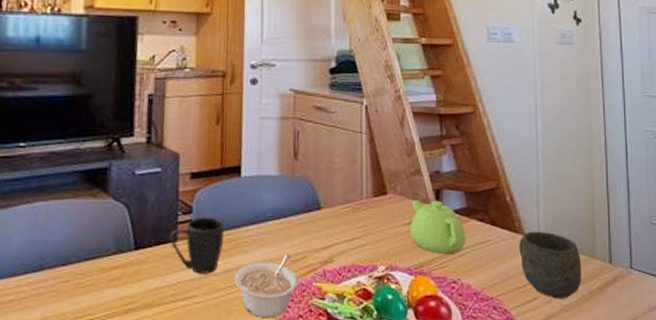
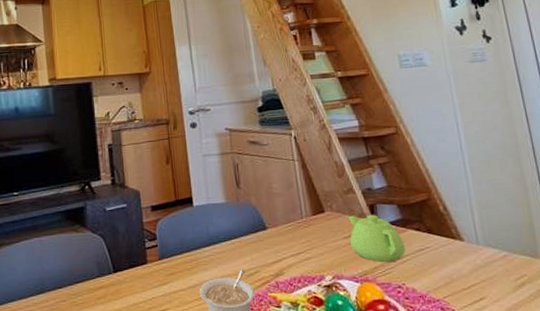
mug: present [170,217,225,274] -> none [140,242,186,290]
mug: present [519,231,582,299] -> none [458,236,528,298]

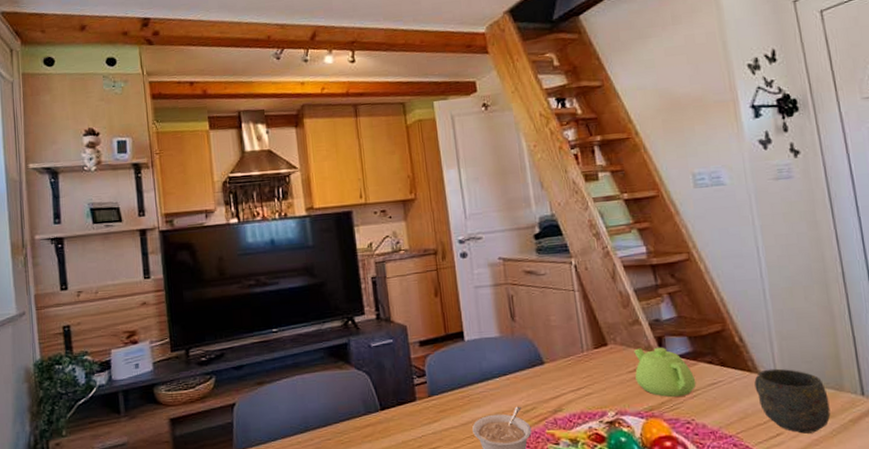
mug: none [458,236,528,298] -> present [754,368,831,434]

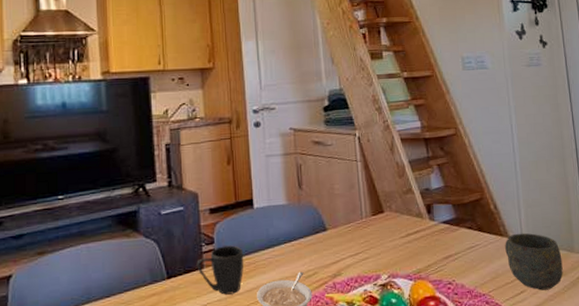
mug: none [409,378,458,428] -> present [196,245,244,295]
teapot: present [634,347,696,397] -> none [406,214,458,260]

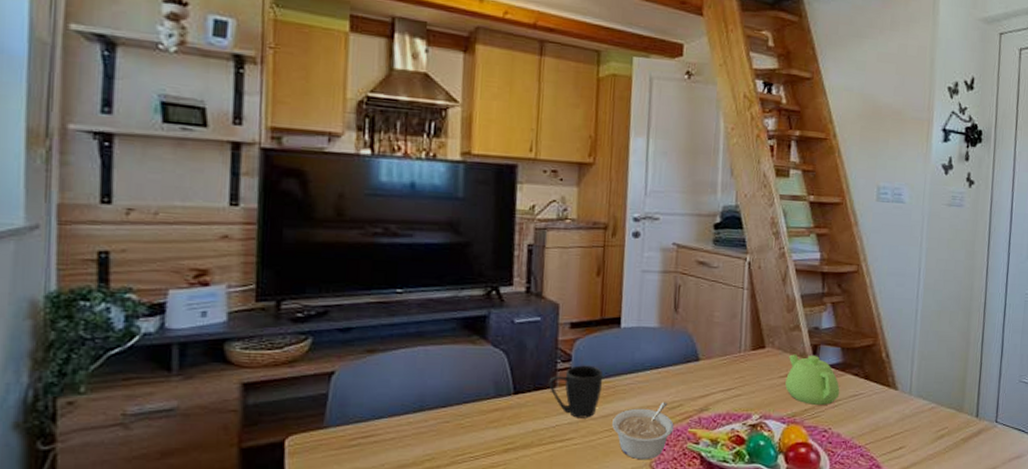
teapot: none [406,214,458,260] -> present [785,354,840,405]
mug: present [505,233,563,291] -> none [890,386,949,448]

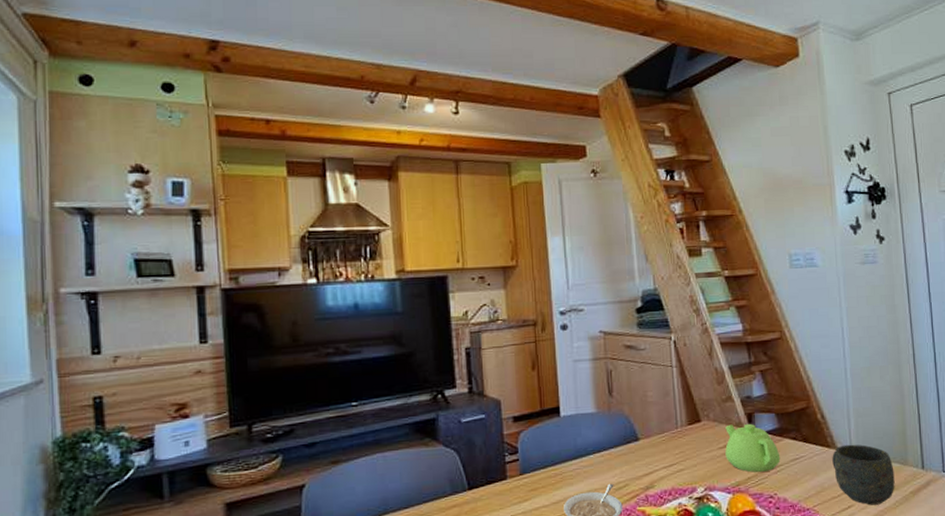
mug: present [548,365,603,418] -> none [499,455,550,507]
mug: none [890,386,949,448] -> present [832,444,895,505]

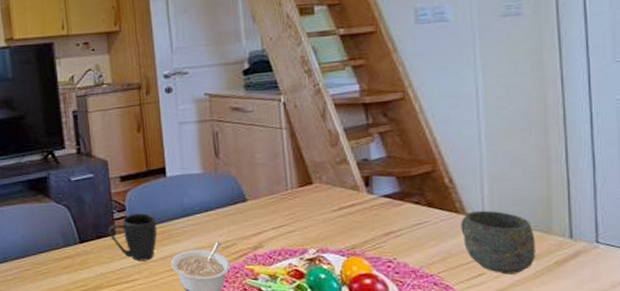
mug: none [499,455,550,507] -> present [108,213,158,261]
teapot: present [725,423,781,472] -> none [339,186,401,236]

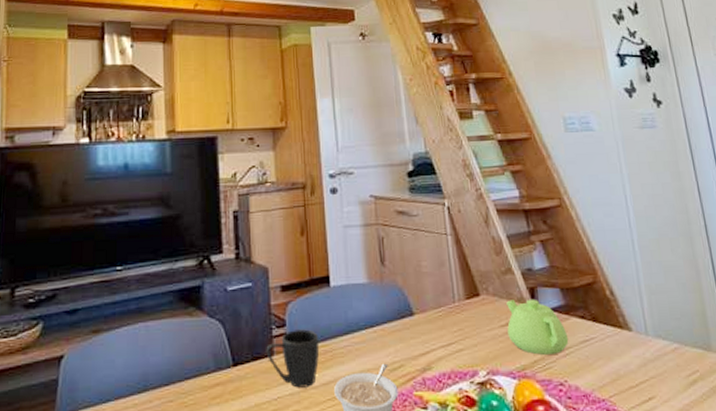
teapot: none [339,186,401,236] -> present [506,298,569,355]
mug: present [461,210,536,274] -> none [625,325,700,398]

